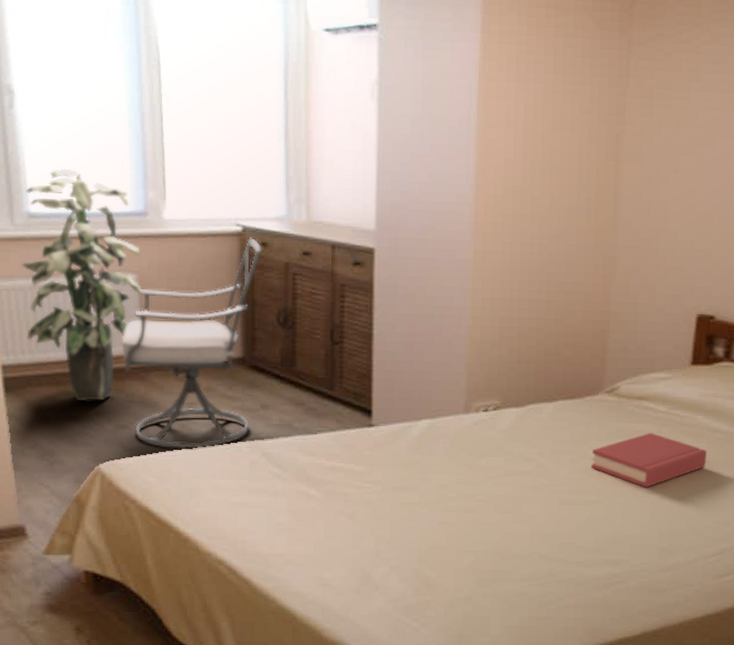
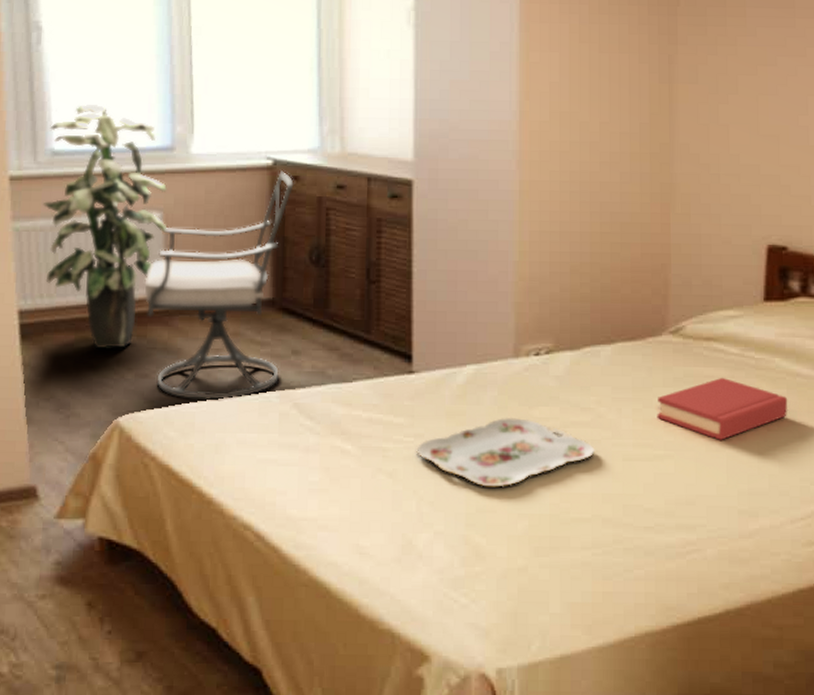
serving tray: none [375,466,535,528] -> present [416,417,595,487]

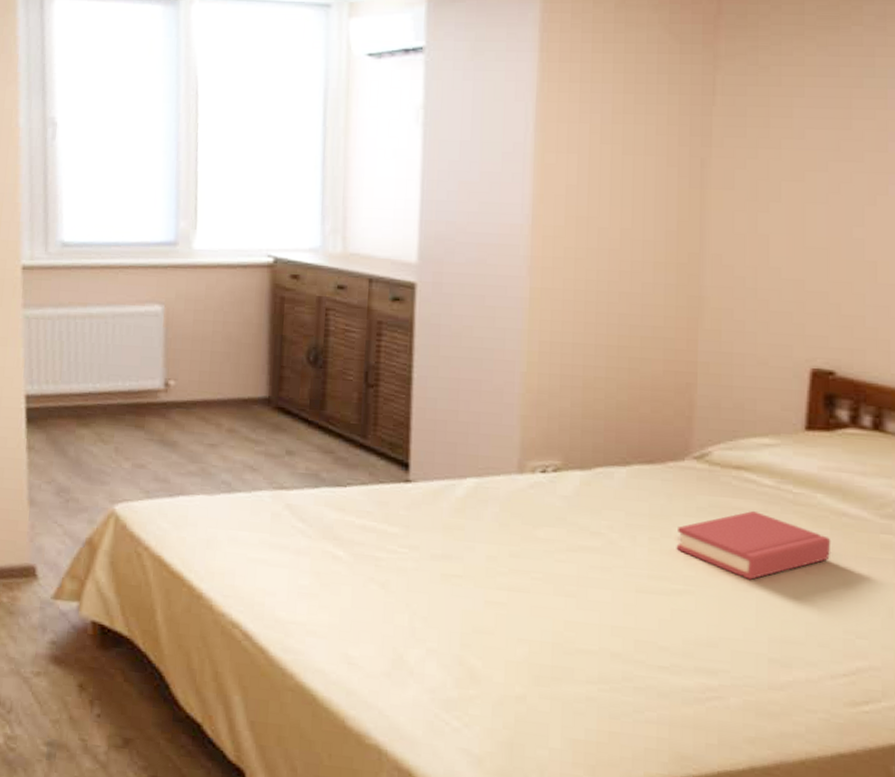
indoor plant: present [42,103,167,348] -> none [51,197,169,437]
chair: present [144,170,294,400] -> none [143,269,294,495]
serving tray: present [416,417,595,487] -> none [410,535,605,609]

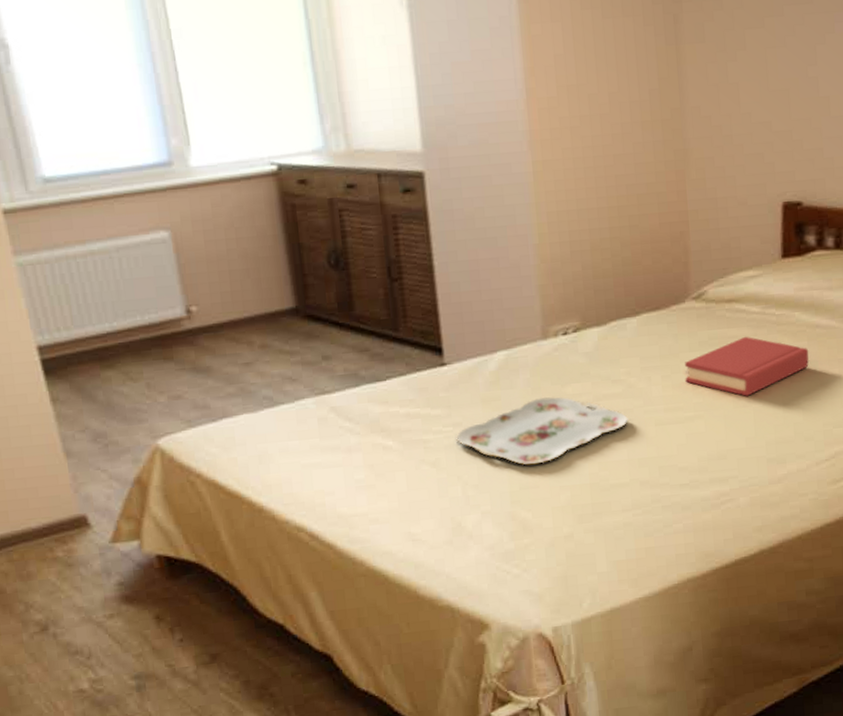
serving tray: none [410,535,605,609] -> present [456,396,628,465]

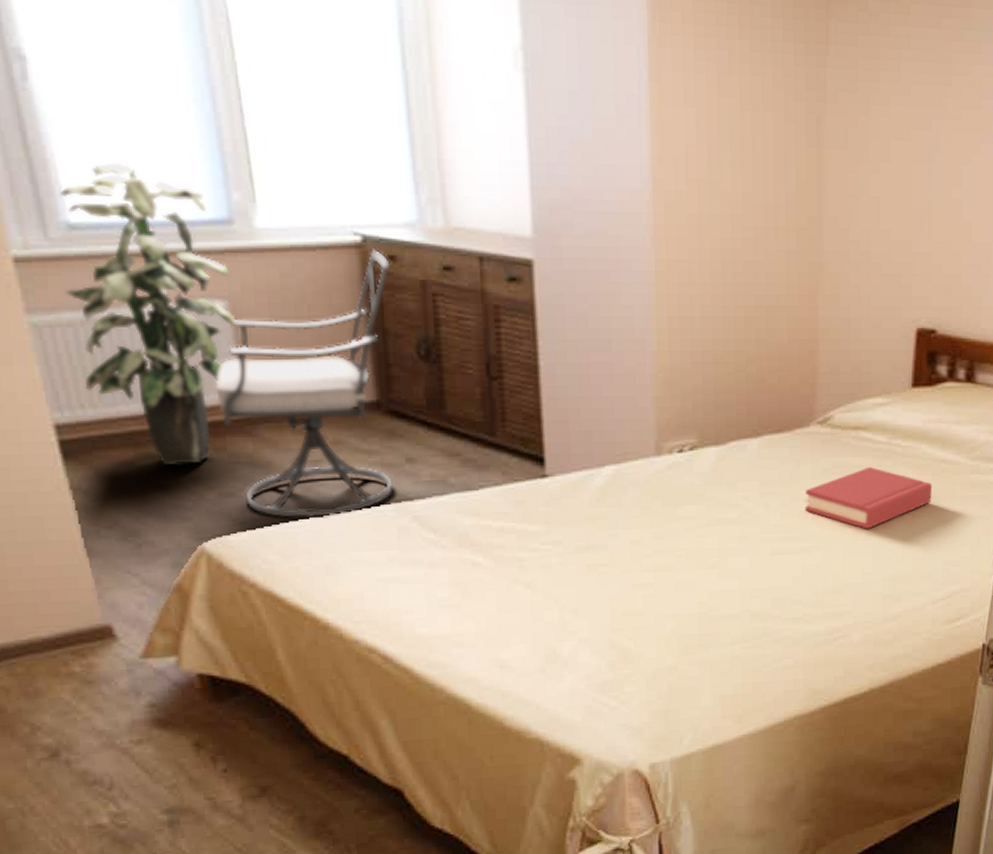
indoor plant: none [36,124,177,375] -> present [59,162,235,465]
chair: none [162,175,313,415] -> present [215,249,393,518]
serving tray: present [456,396,628,465] -> none [555,518,743,591]

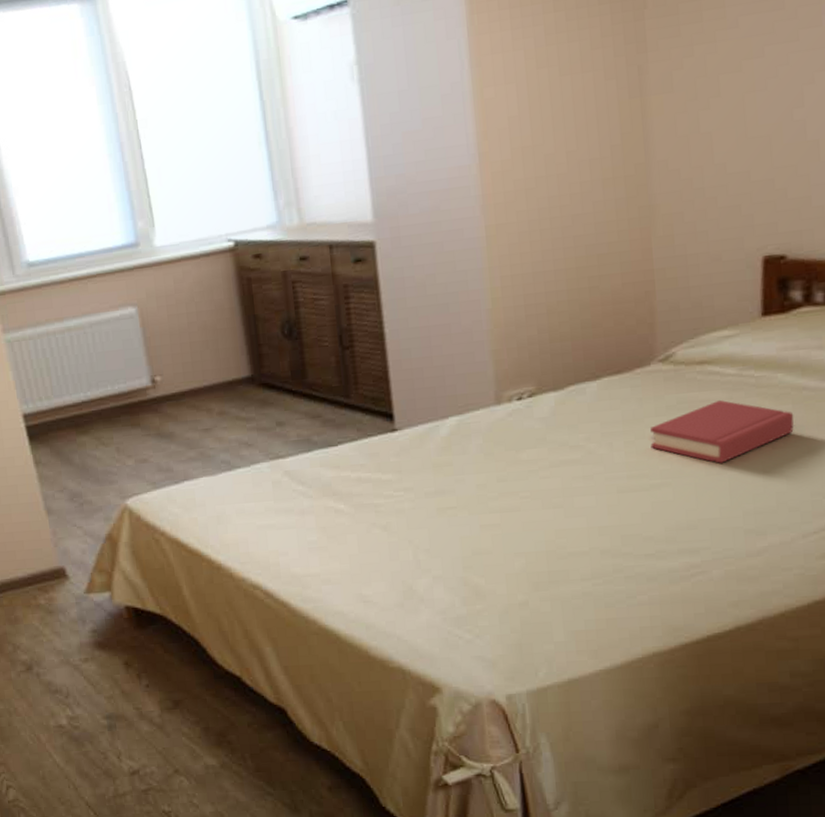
indoor plant: present [59,162,235,465] -> none [22,212,143,440]
chair: present [215,249,393,518] -> none [130,250,267,478]

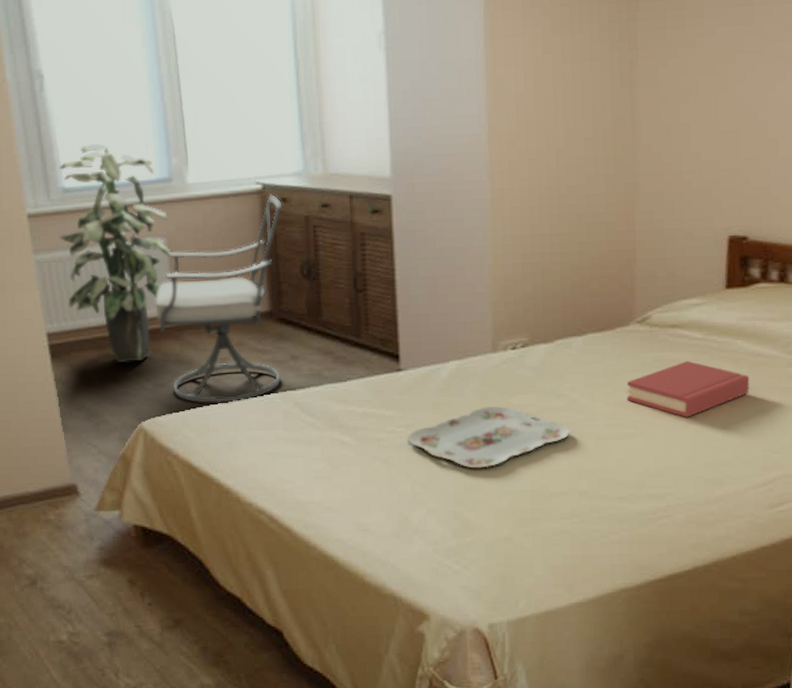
indoor plant: none [22,212,143,440] -> present [59,143,170,363]
chair: none [130,250,267,478] -> present [155,194,283,404]
serving tray: none [407,462,588,531] -> present [407,405,570,469]

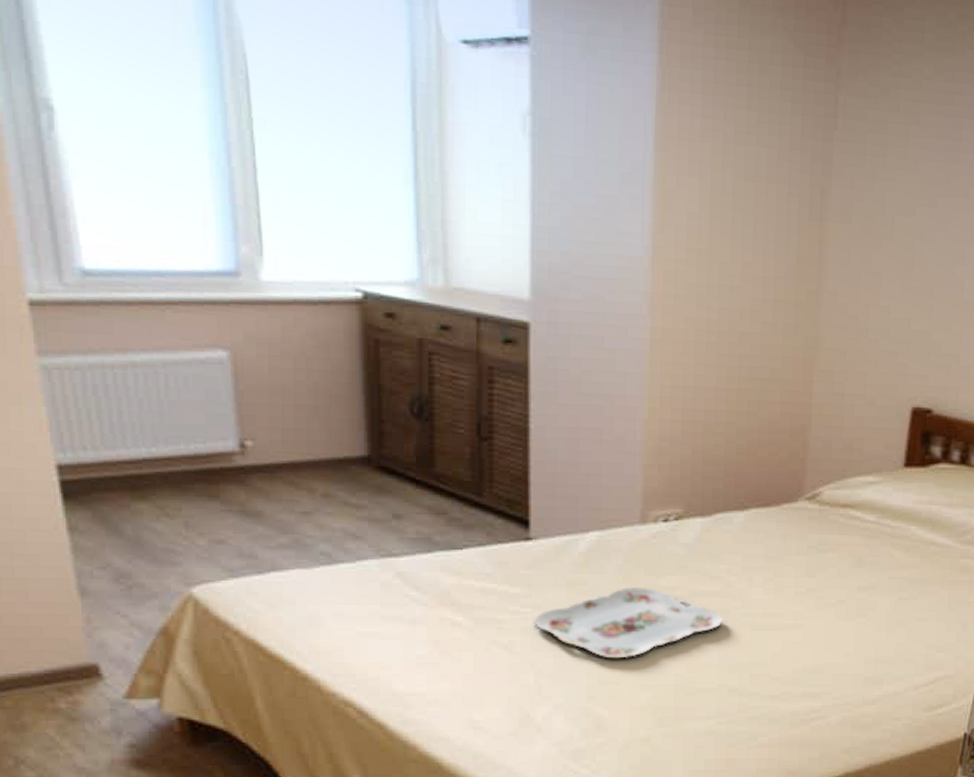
indoor plant: present [59,143,170,363] -> none [75,211,235,510]
chair: present [155,194,283,404] -> none [212,305,389,569]
hardback book: present [627,360,750,418] -> none [788,545,921,609]

